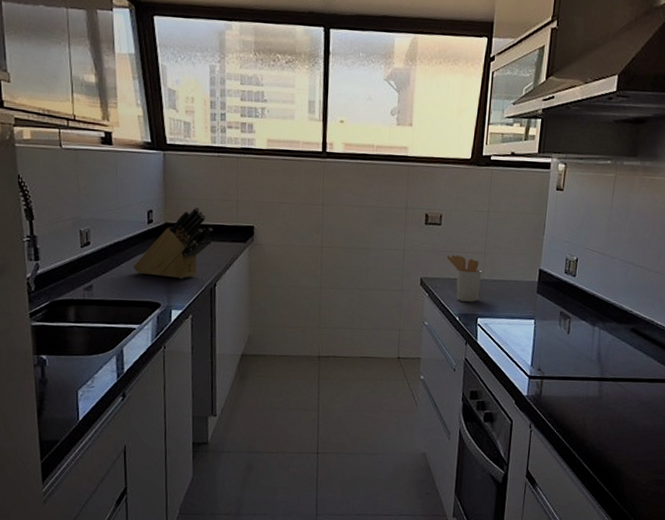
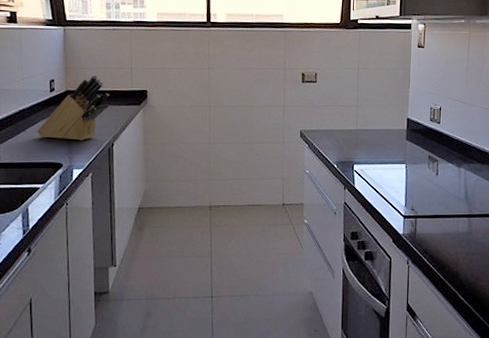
utensil holder: present [446,255,482,302] -> none [323,109,355,150]

